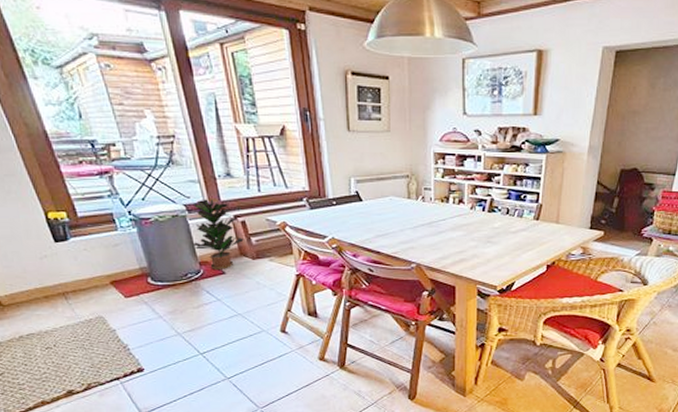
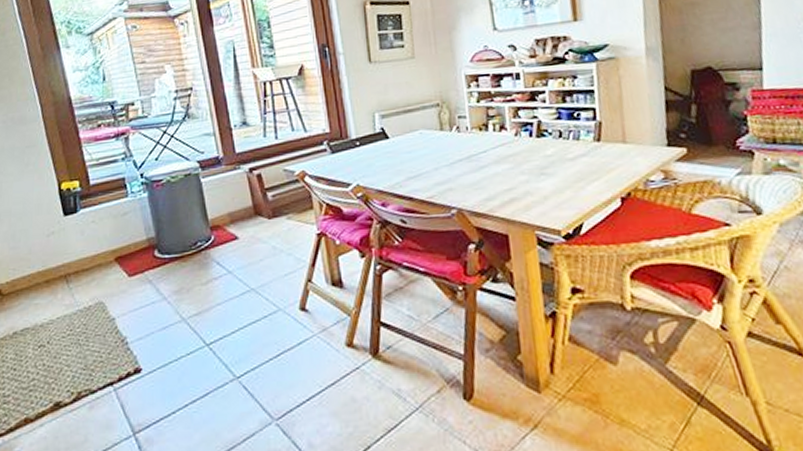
potted plant: present [192,199,244,269] -> none [204,152,259,235]

